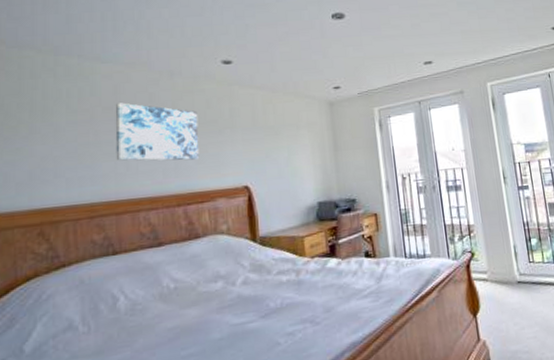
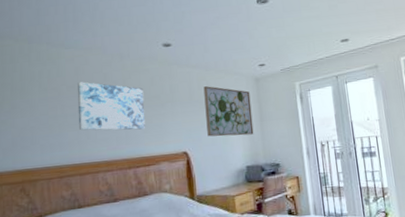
wall art: none [269,110,327,169] -> present [203,86,254,137]

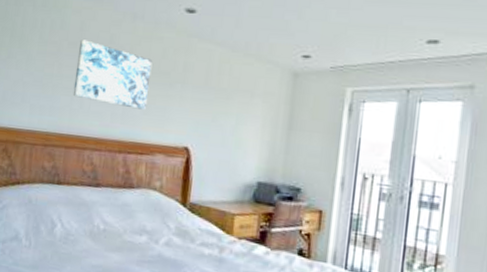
wall art: present [203,86,254,137] -> none [217,71,283,145]

